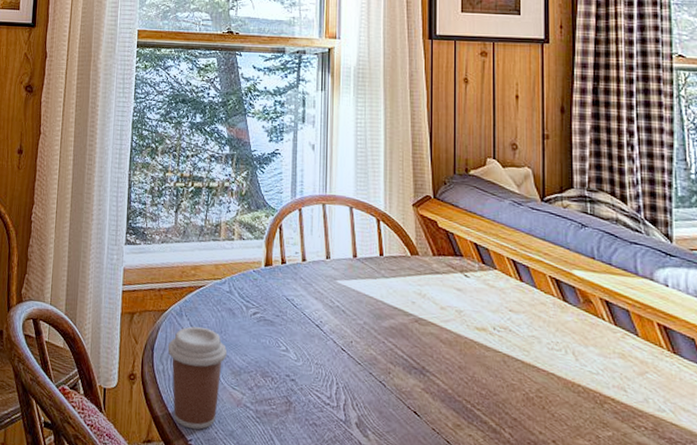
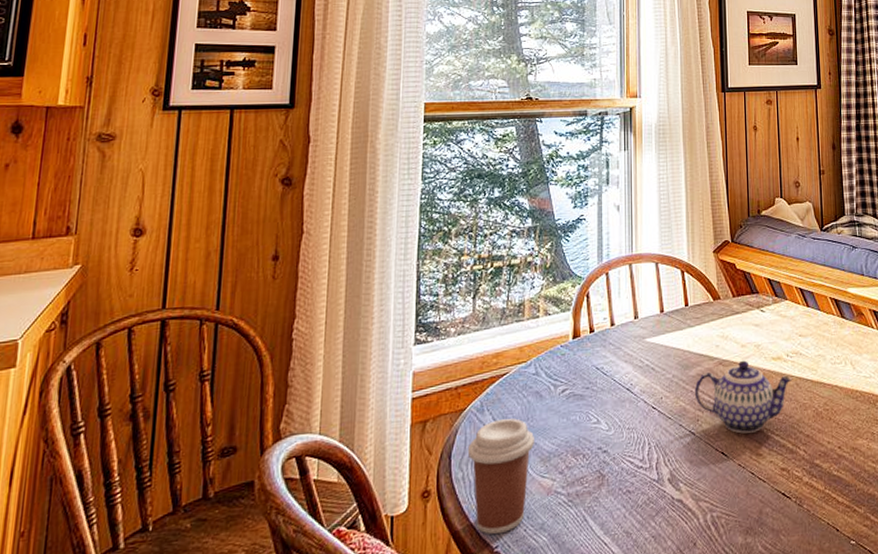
teapot: none [386,323,500,401] -> present [694,360,793,434]

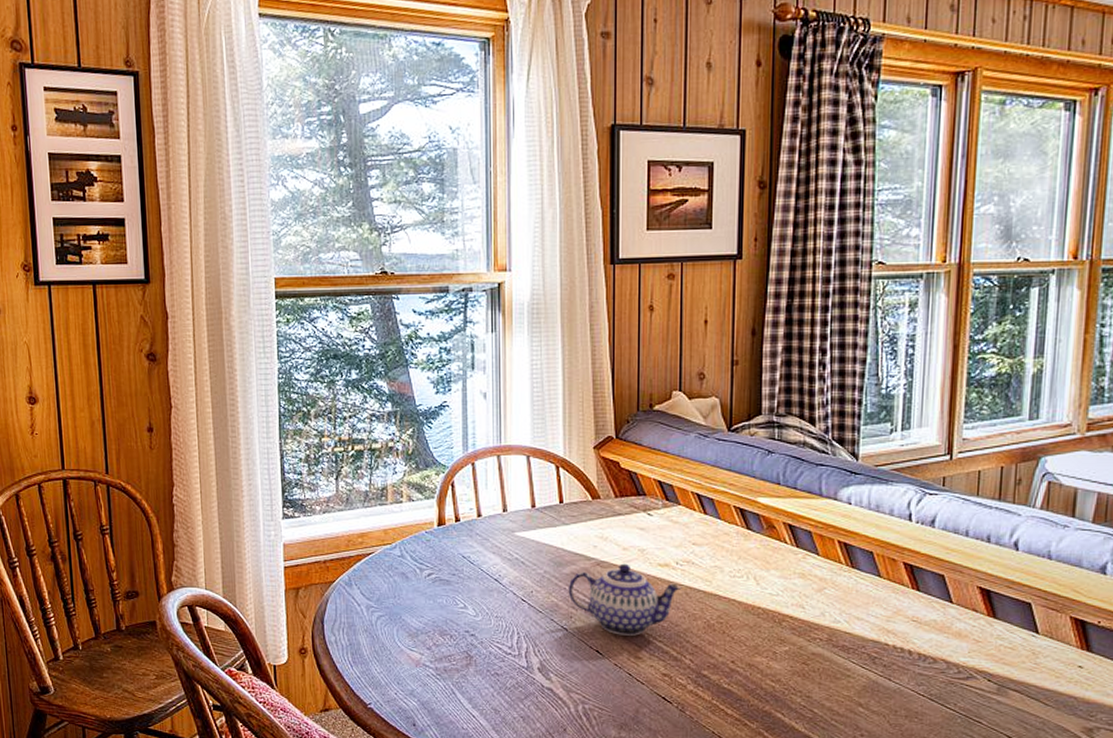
coffee cup: present [467,418,535,535] -> none [338,595,403,694]

